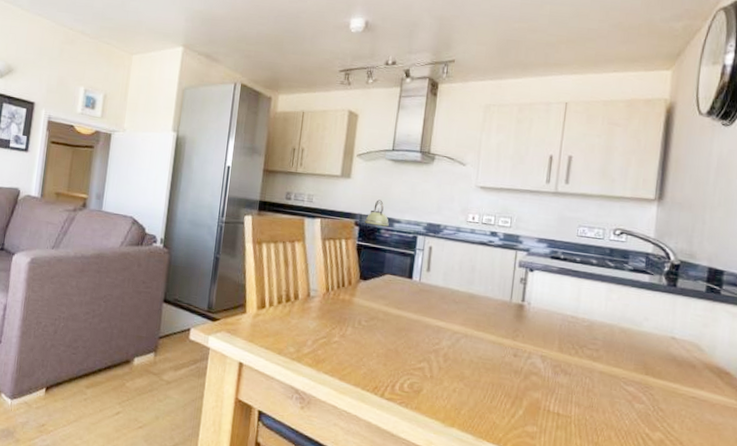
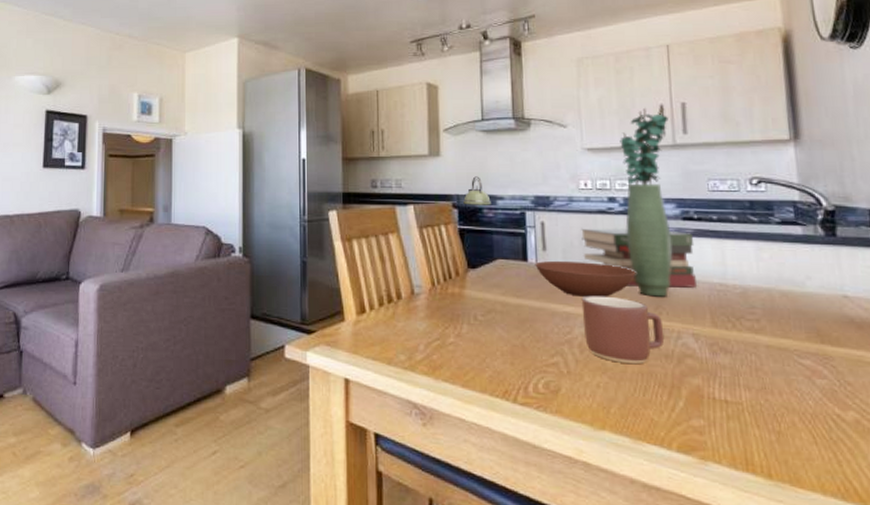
bowl: none [418,280,503,317] -> present [535,260,636,297]
mug: none [450,314,518,376] -> present [581,295,665,365]
books: none [460,255,558,317] -> present [581,228,697,288]
vase: none [499,157,555,323] -> present [620,107,672,297]

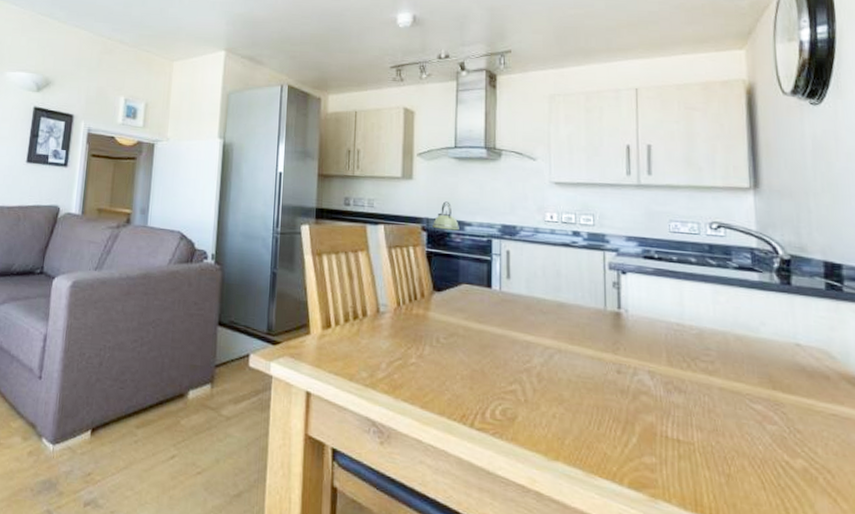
bowl: present [535,260,636,297] -> none [498,289,596,329]
books: present [581,228,697,288] -> none [545,259,654,326]
mug: present [581,295,665,365] -> none [542,326,621,398]
vase: present [620,107,672,297] -> none [586,147,634,333]

